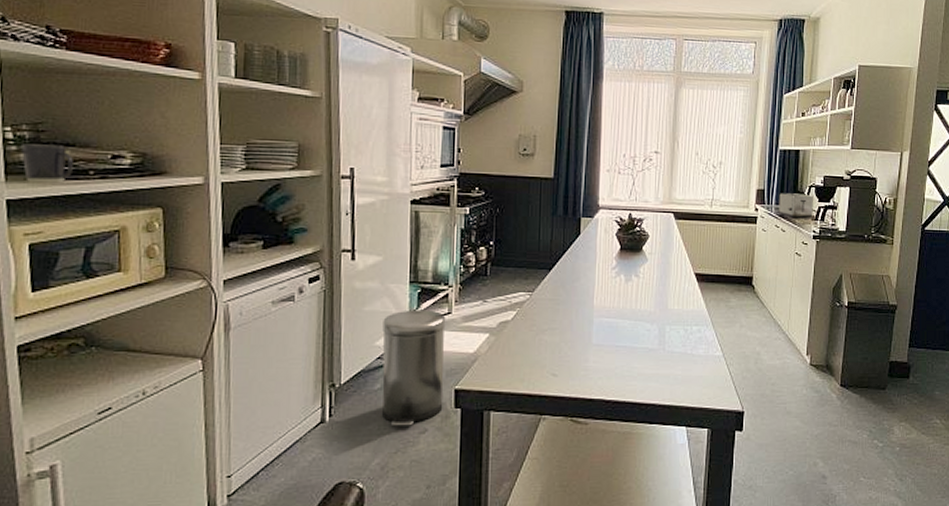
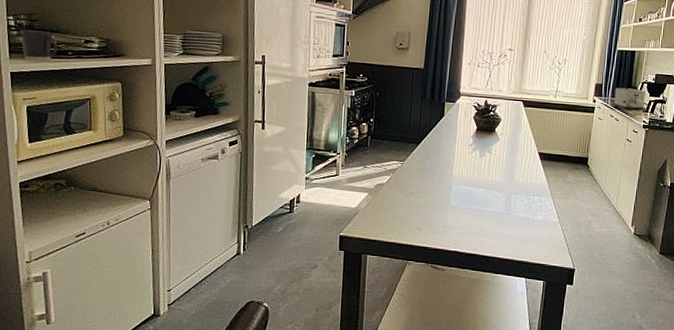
pedal bin: present [382,310,446,426] -> none [283,171,334,262]

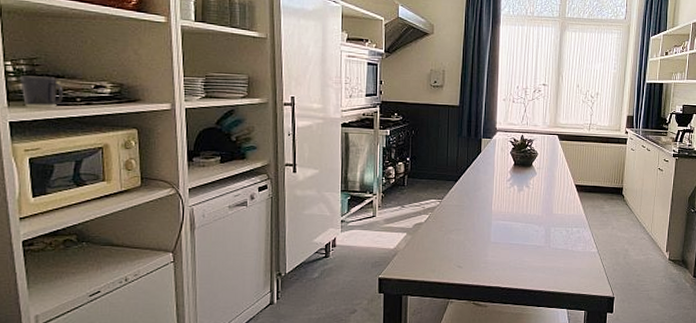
toaster: present [614,88,645,110] -> none [645,119,674,140]

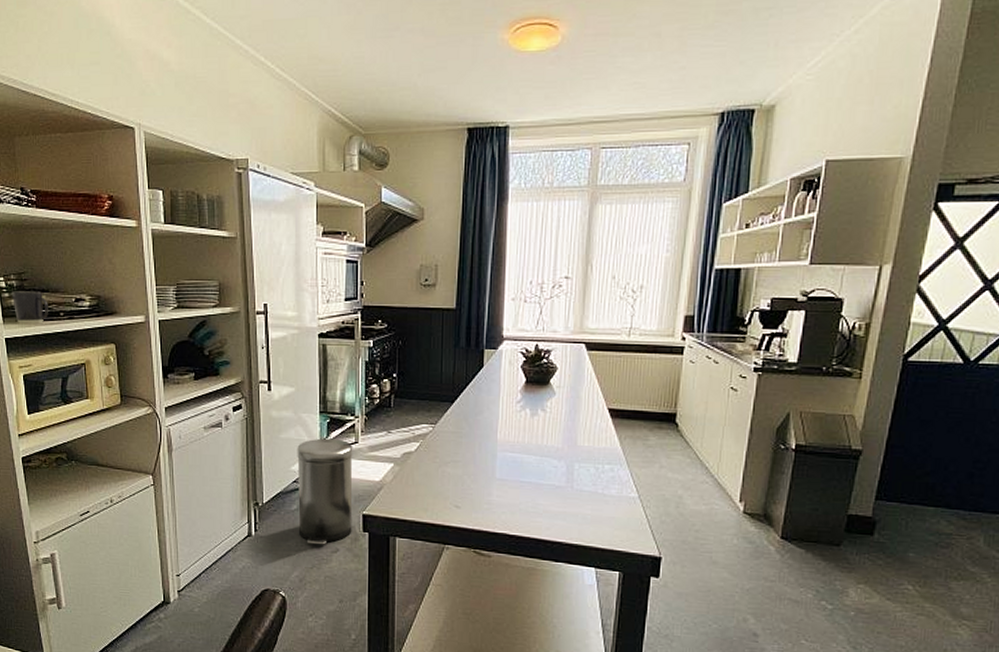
pedal bin: none [319,213,371,308] -> present [297,438,353,545]

